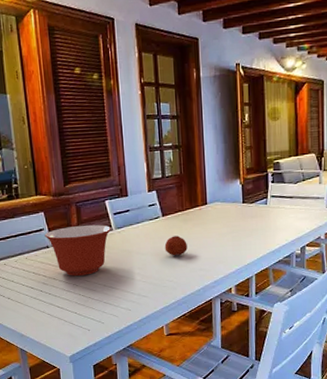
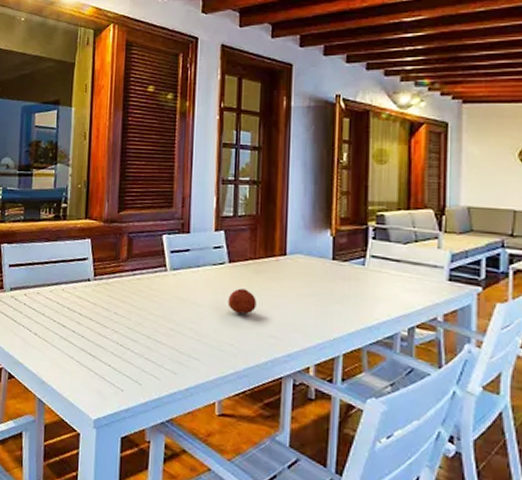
mixing bowl: present [44,225,112,276] -> none [88,259,166,321]

